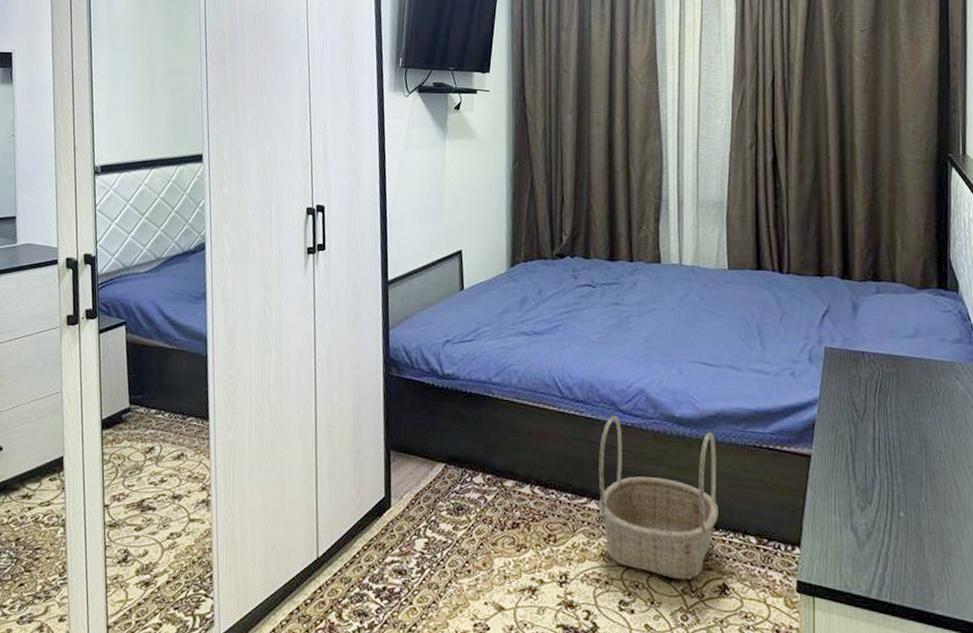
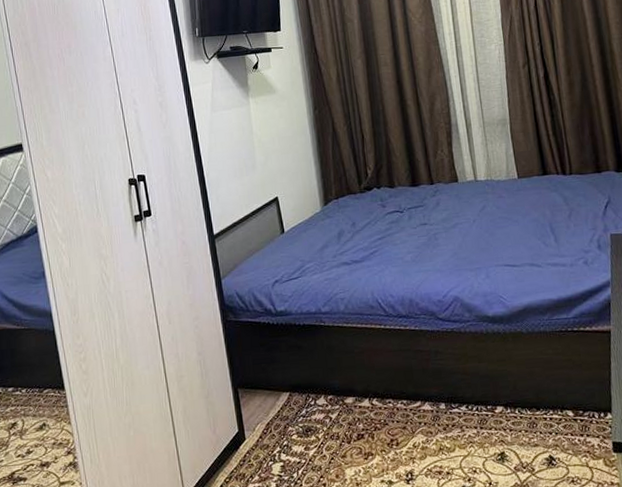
basket: present [598,415,718,580] -> none [426,324,538,459]

